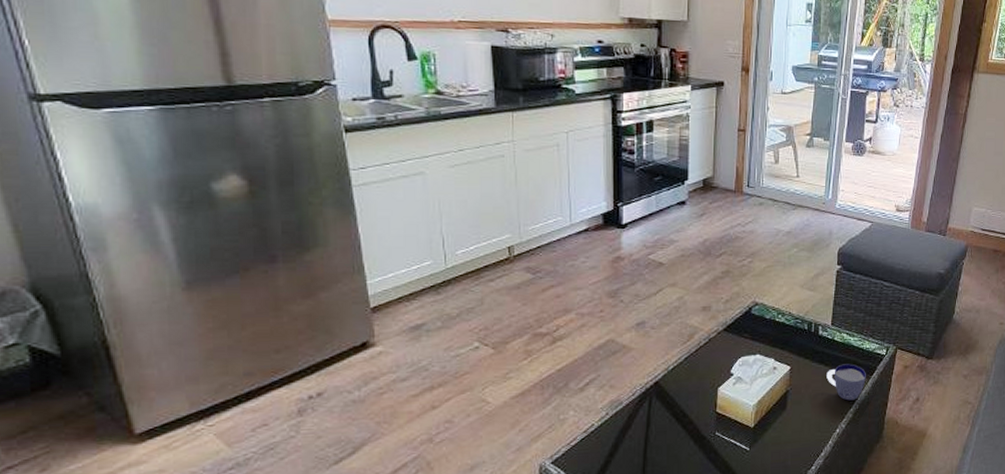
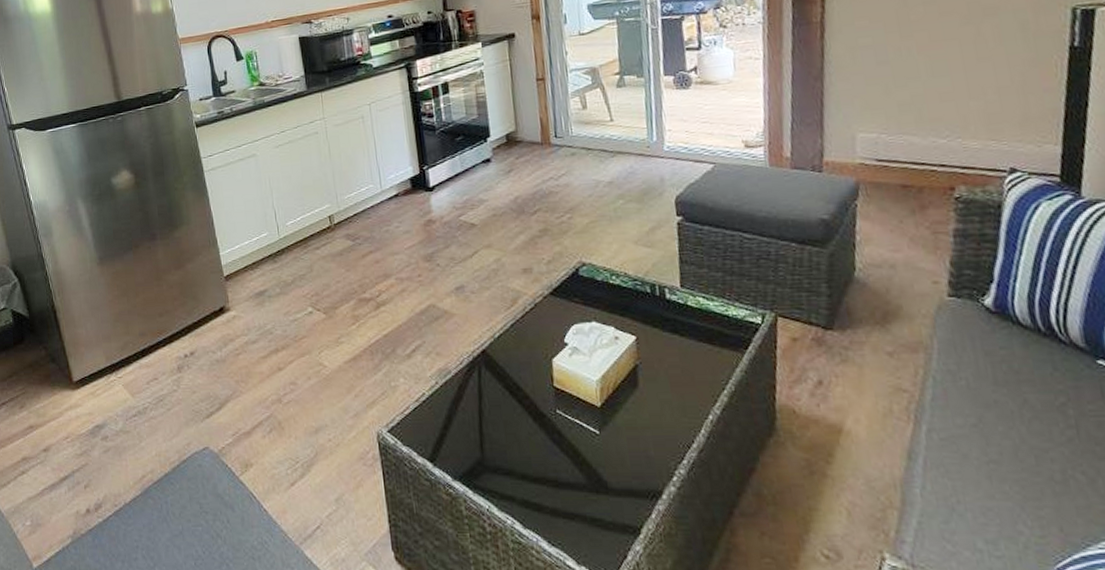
cup: present [826,364,866,401] -> none [684,334,740,380]

